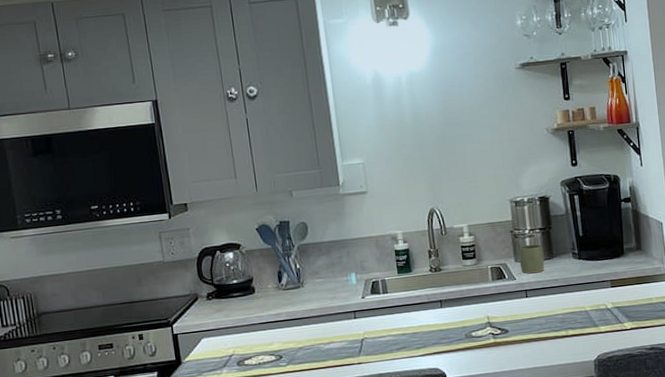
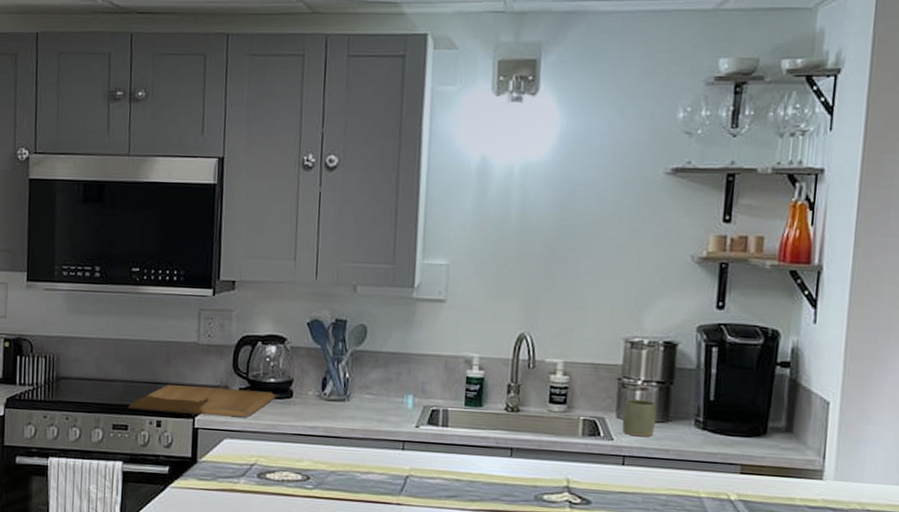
chopping board: none [110,291,241,330] -> present [128,385,276,418]

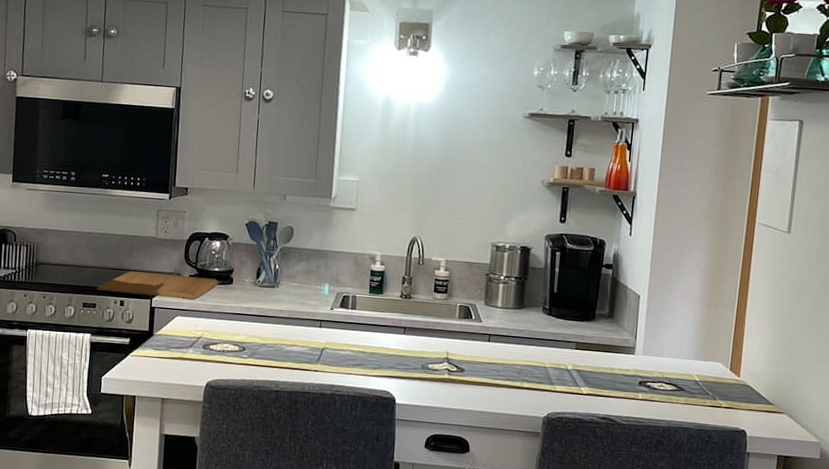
mug: present [622,399,657,437] -> none [488,290,515,320]

